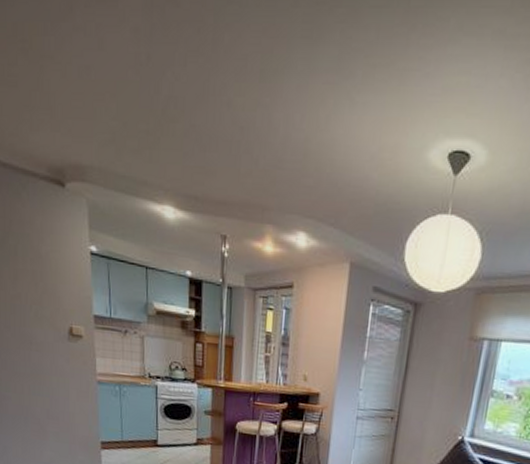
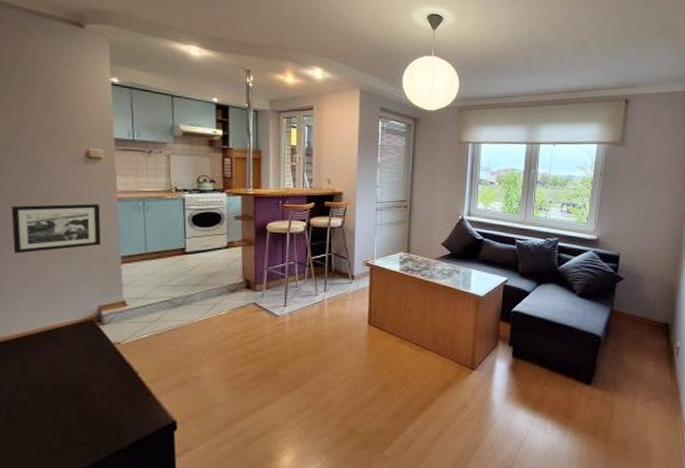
picture frame: none [11,381,84,429] -> present [11,203,101,254]

